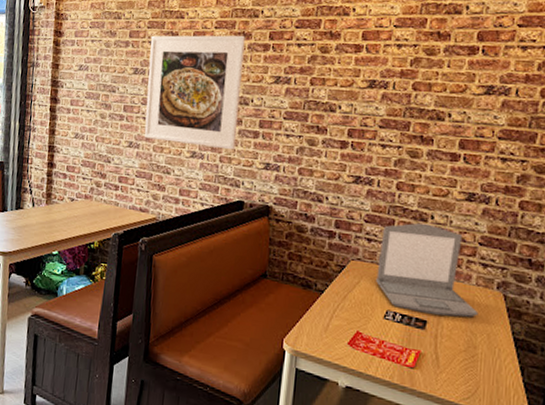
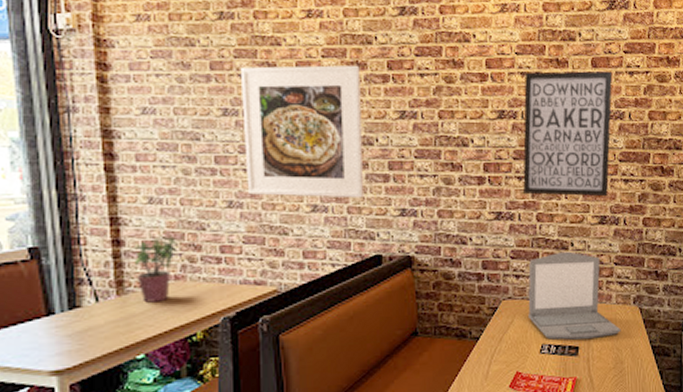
potted plant: none [59,163,91,214] -> present [134,235,178,303]
wall art: none [386,44,502,174] -> present [523,71,613,197]

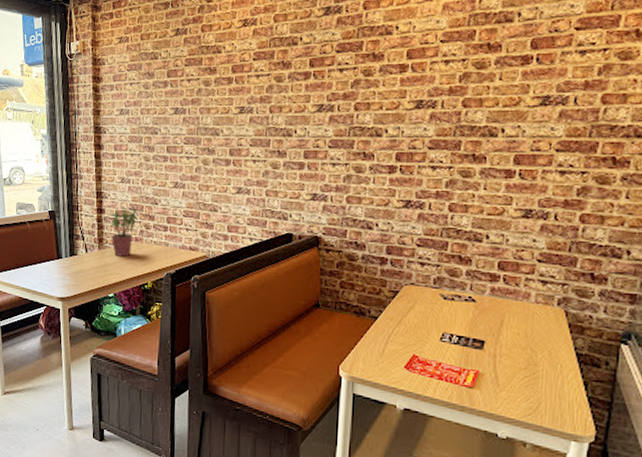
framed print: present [240,65,363,199] -> none [188,65,285,183]
wall art: present [523,71,613,197] -> none [437,51,558,189]
laptop: present [528,251,621,340] -> none [431,243,539,336]

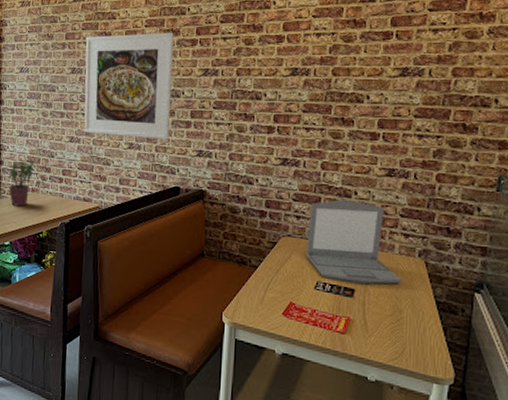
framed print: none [188,65,285,183] -> present [84,32,174,140]
laptop: none [431,243,539,336] -> present [306,199,402,285]

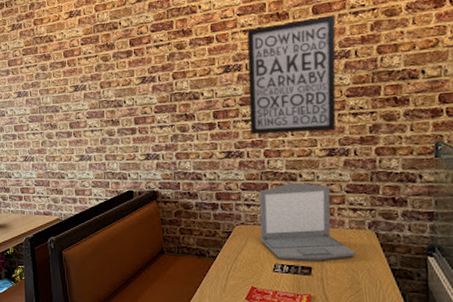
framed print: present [84,32,174,140] -> none [27,46,117,151]
wall art: none [310,29,414,151] -> present [247,15,336,135]

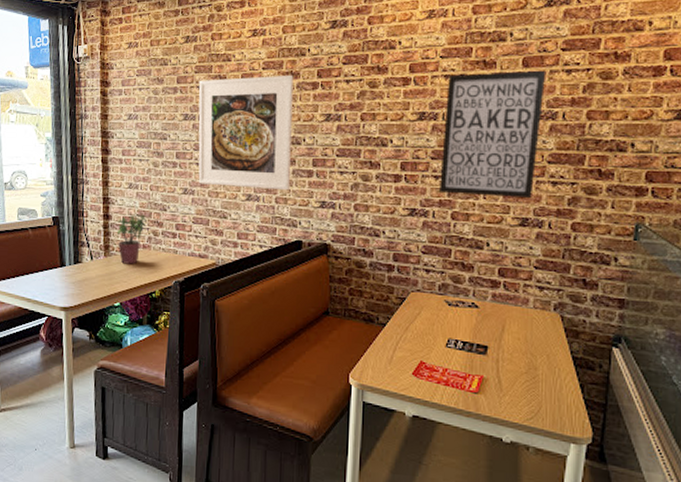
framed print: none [27,46,117,151] -> present [198,74,294,191]
laptop: present [259,182,356,262] -> none [436,250,537,341]

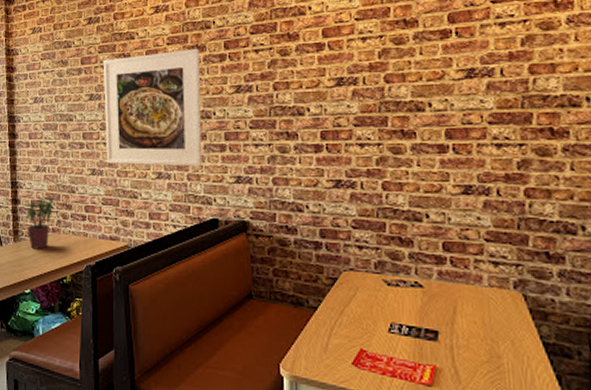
wall art: present [440,70,547,199] -> none [365,25,477,164]

